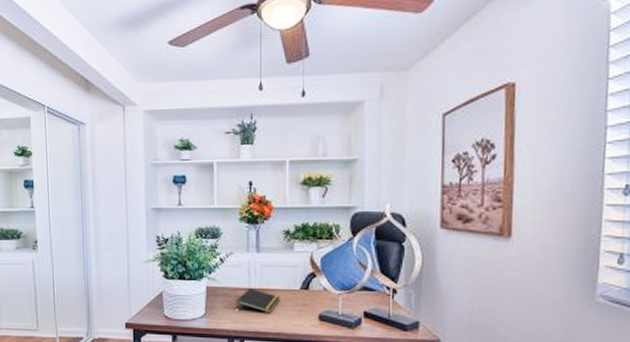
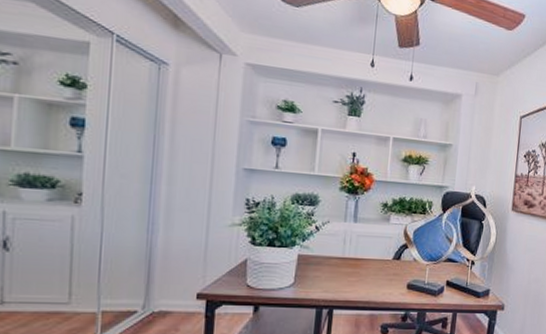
notepad: present [236,288,280,313] -> none [327,257,373,282]

